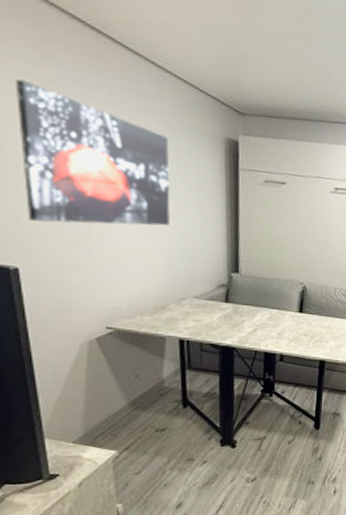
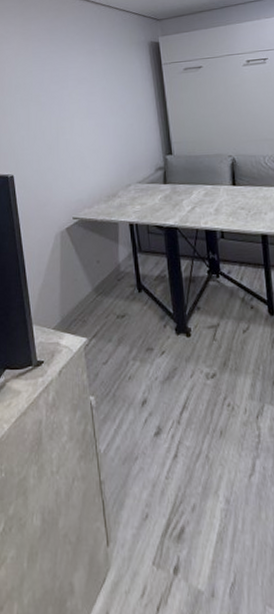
wall art: present [14,78,170,226] -> none [10,38,113,138]

